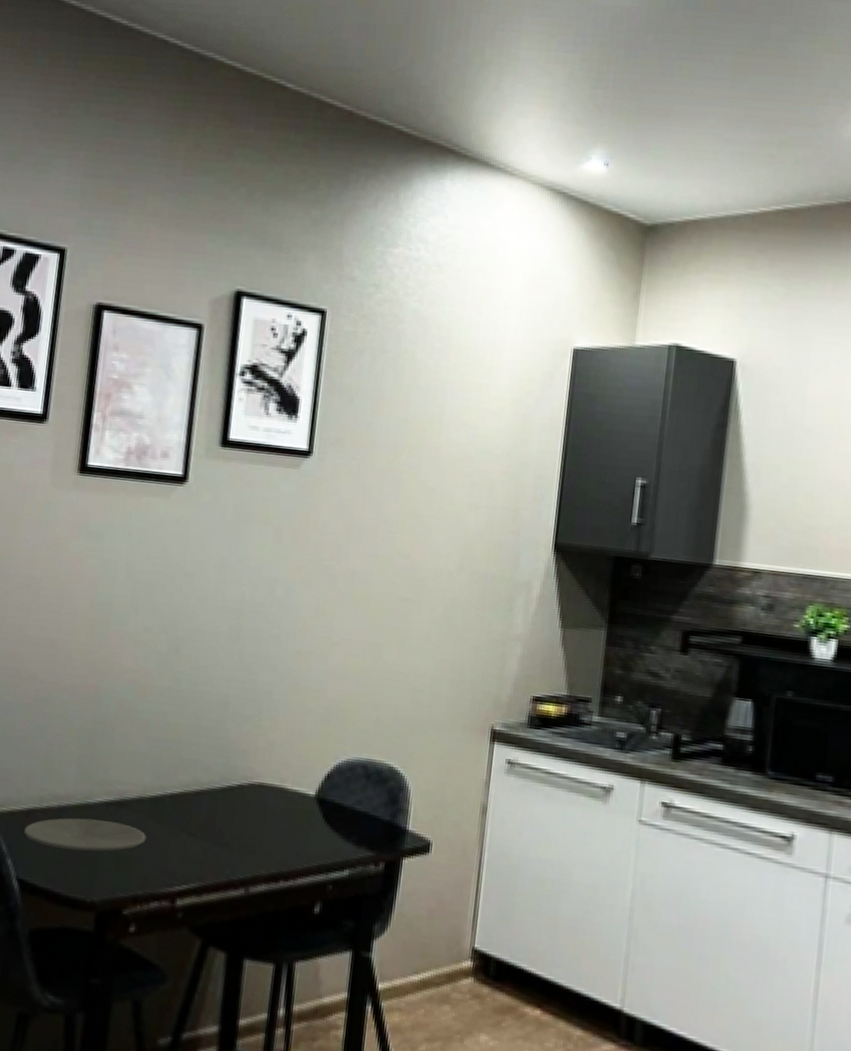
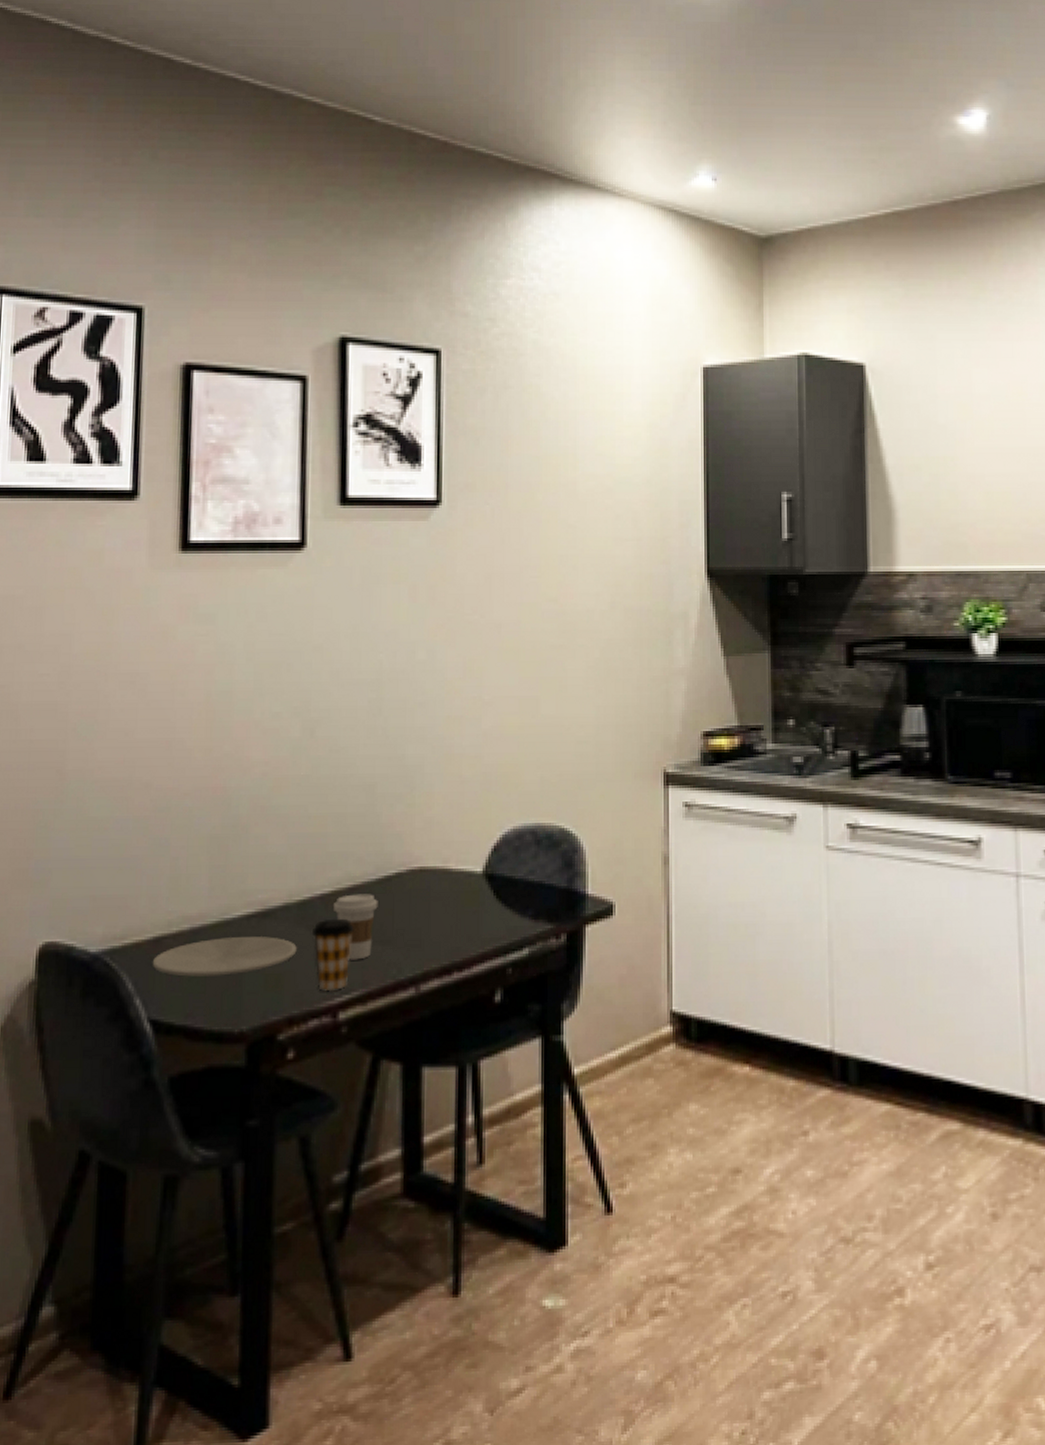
coffee cup: none [159,815,197,881] -> present [311,918,354,992]
coffee cup: none [181,797,220,857] -> present [334,894,378,960]

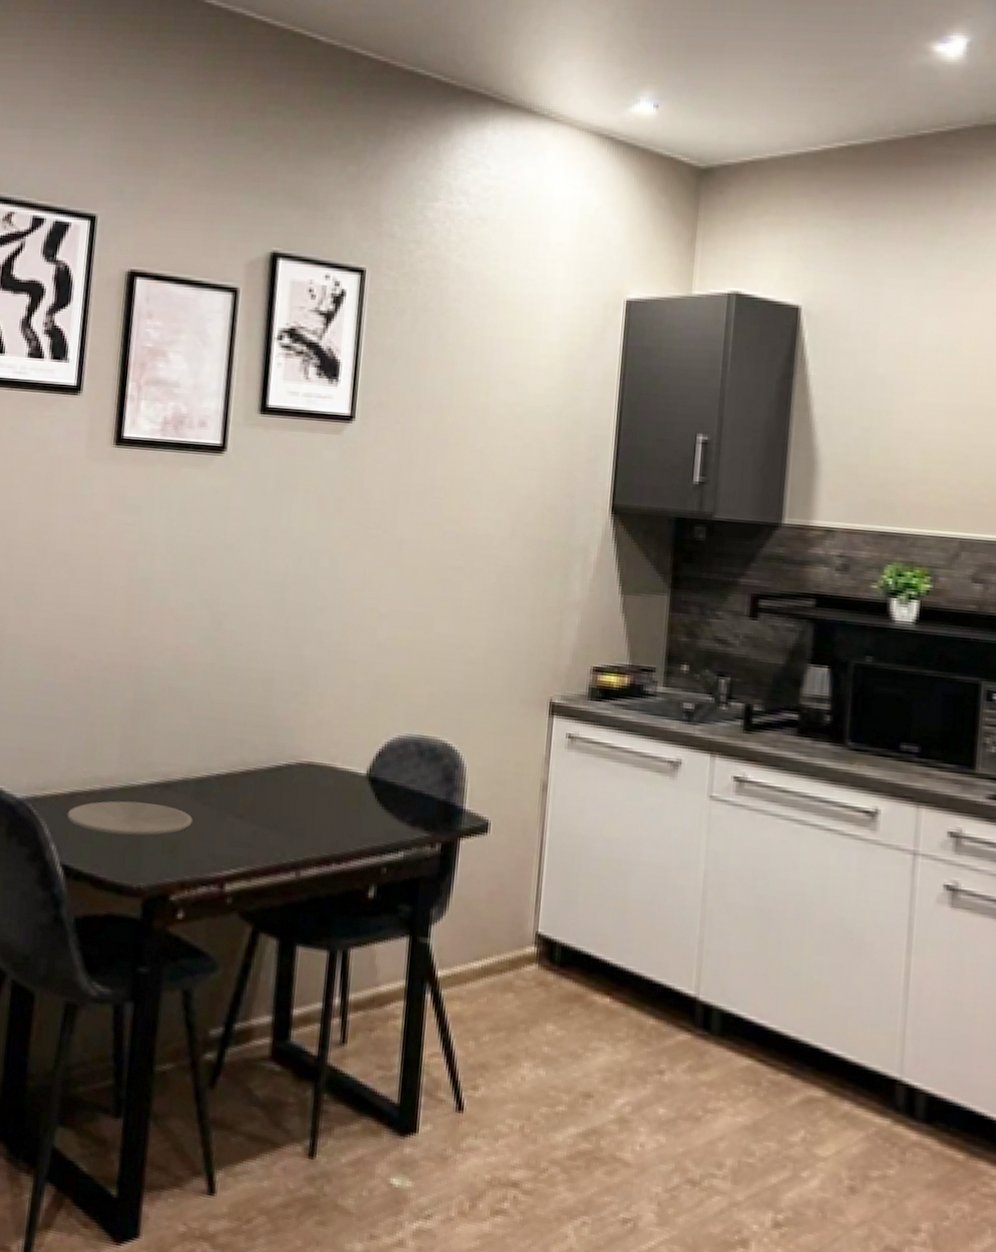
coffee cup: present [311,918,354,992] -> none [206,797,245,865]
coffee cup: present [334,894,378,960] -> none [227,778,268,839]

